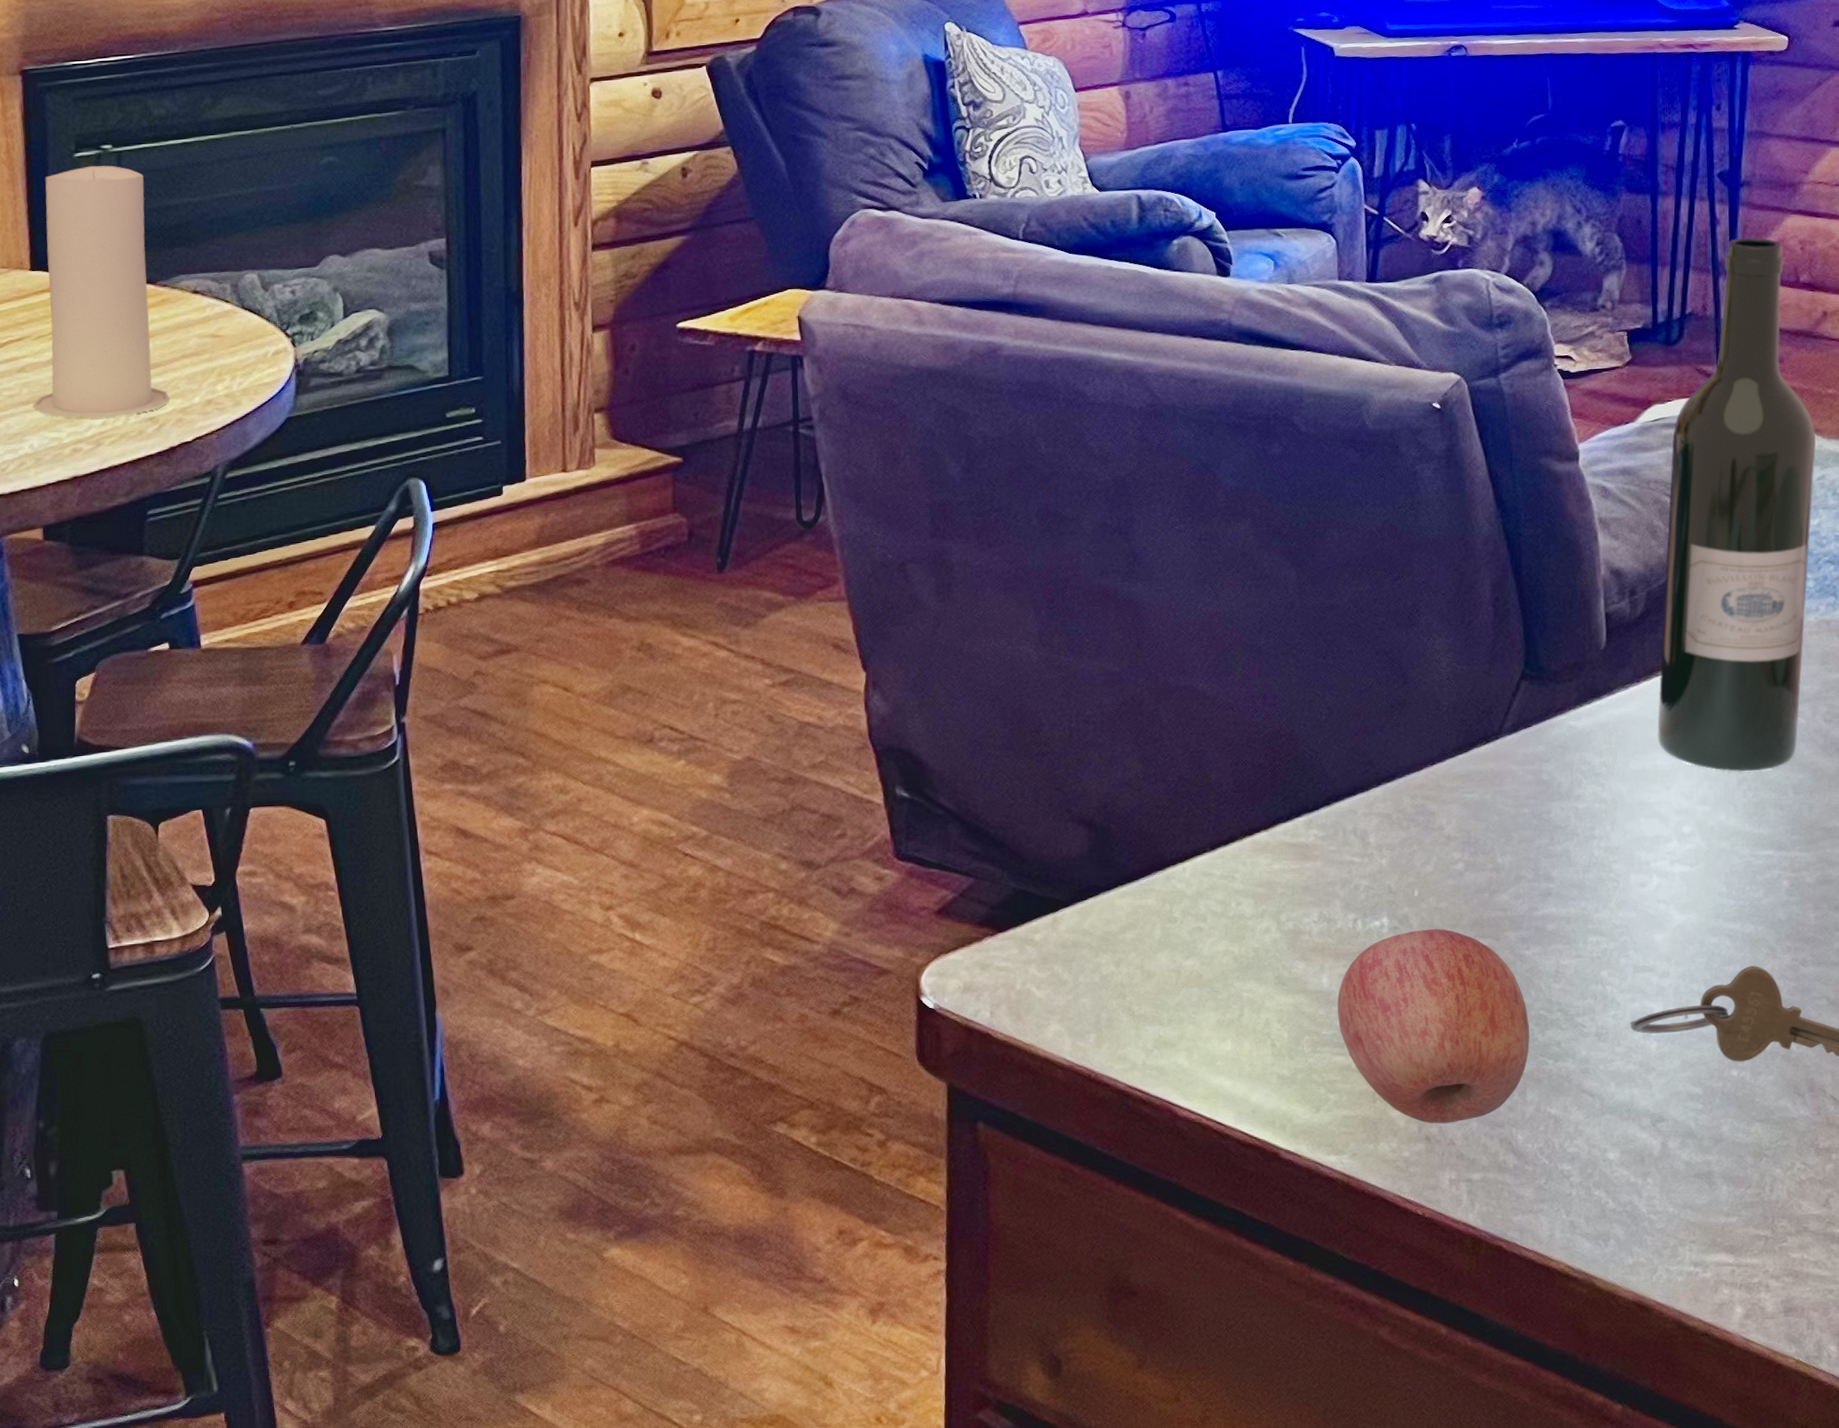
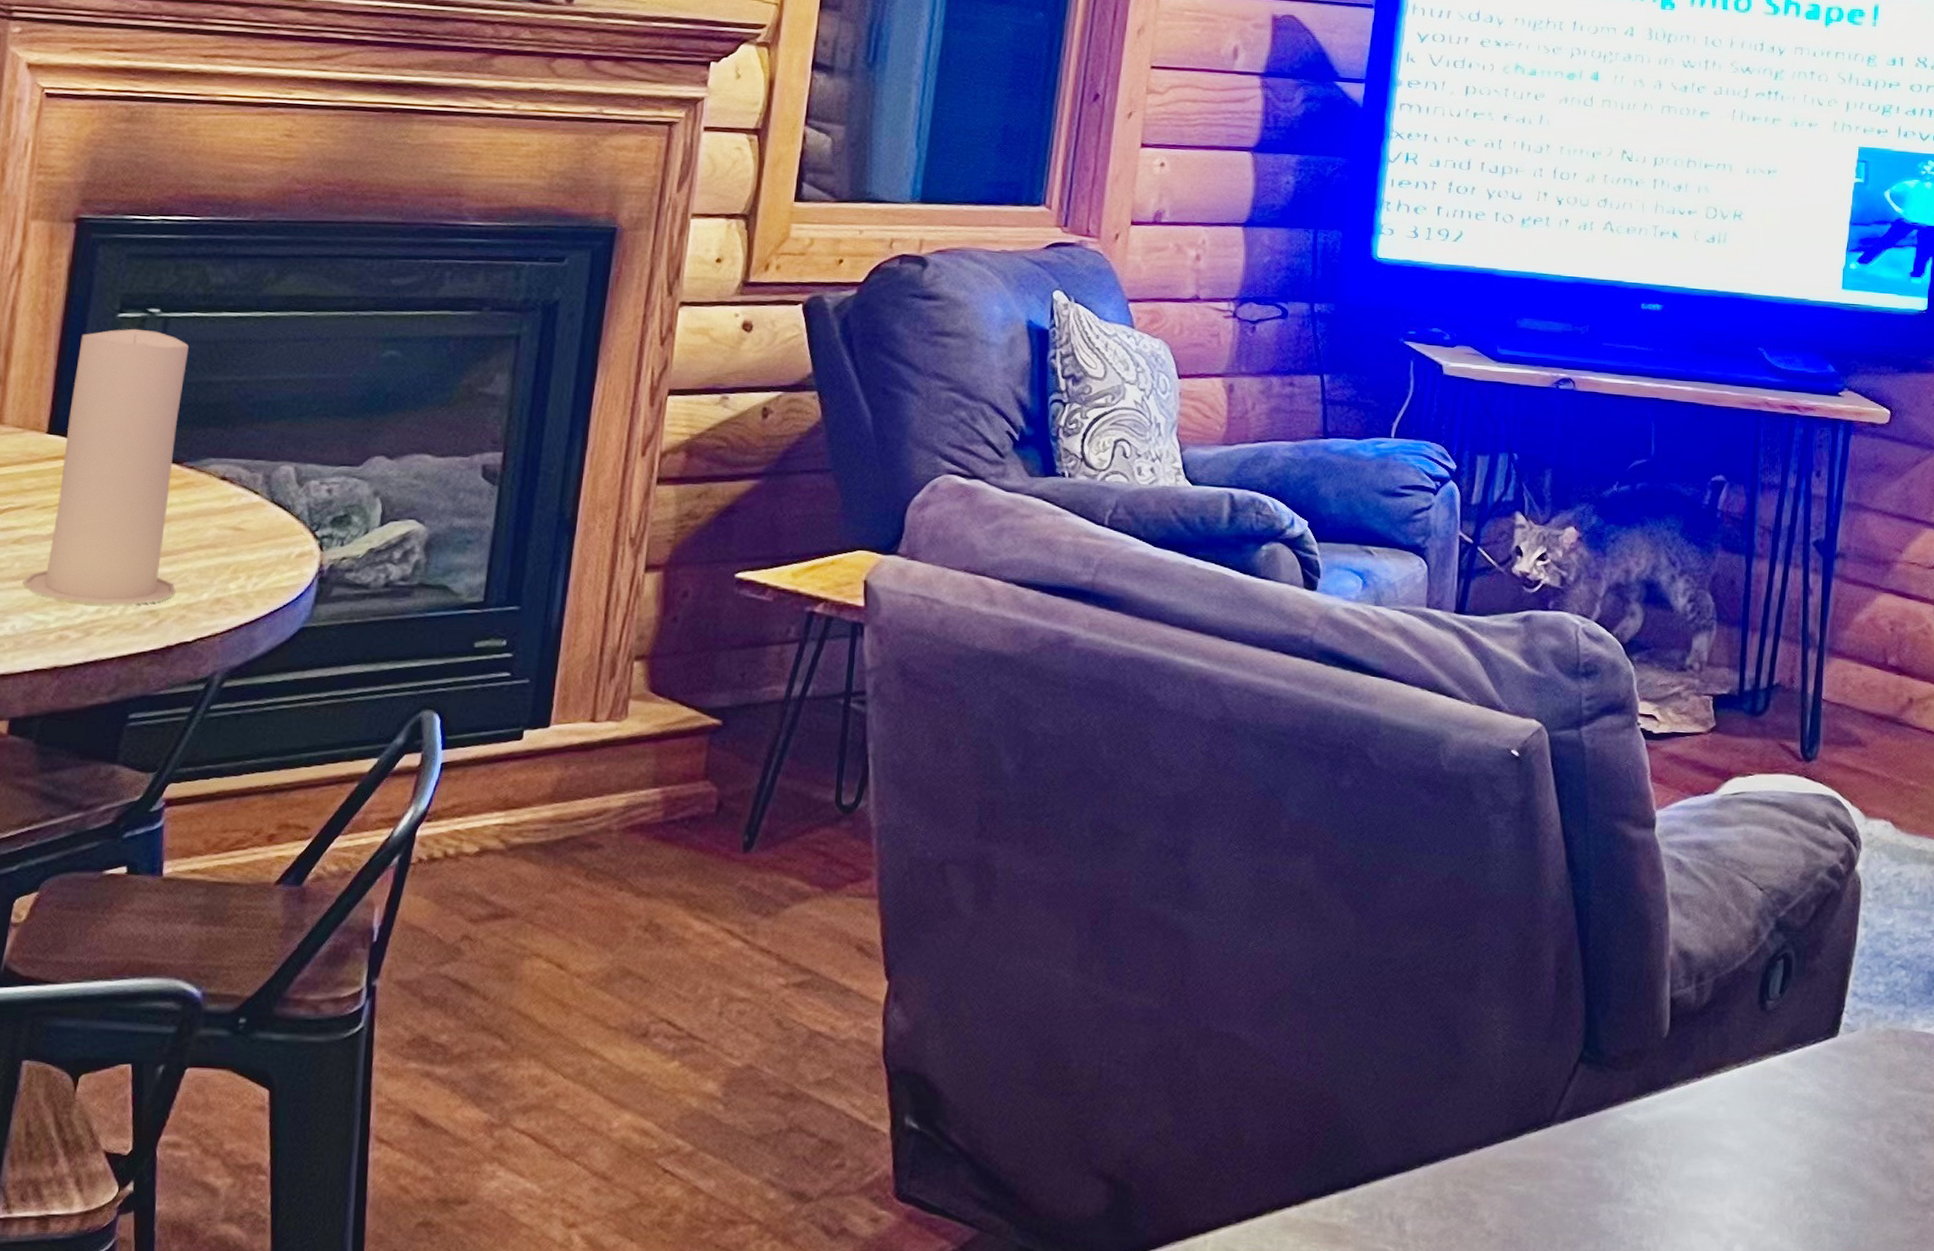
wine bottle: present [1656,237,1817,772] -> none [1714,611,1895,1191]

